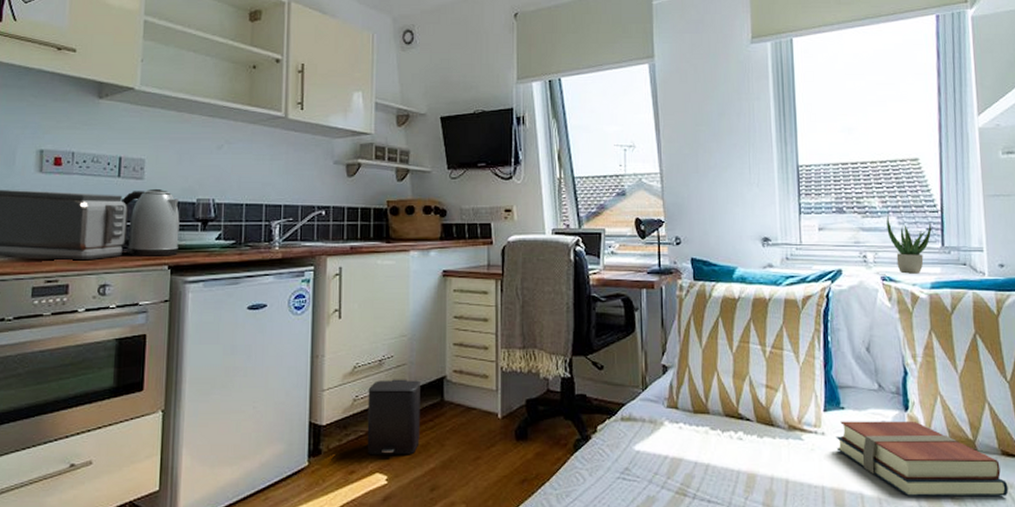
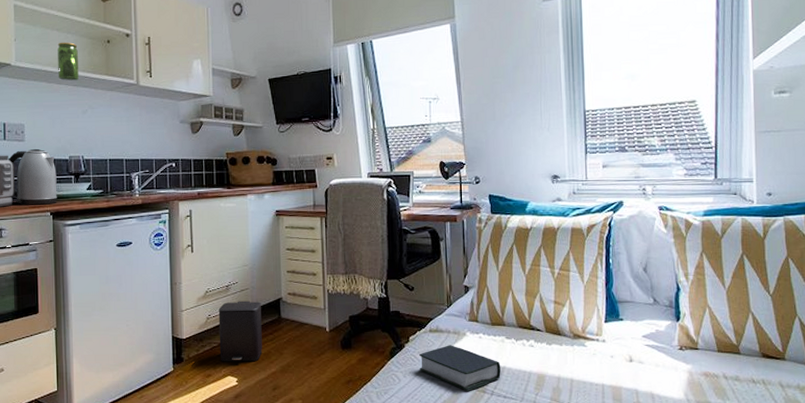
jar: none [191,65,217,110] -> present [57,42,79,81]
book: none [608,436,705,494] -> present [419,345,501,391]
books: present [836,421,1009,497] -> none [615,329,767,393]
potted plant: present [886,214,932,274] -> none [664,151,706,204]

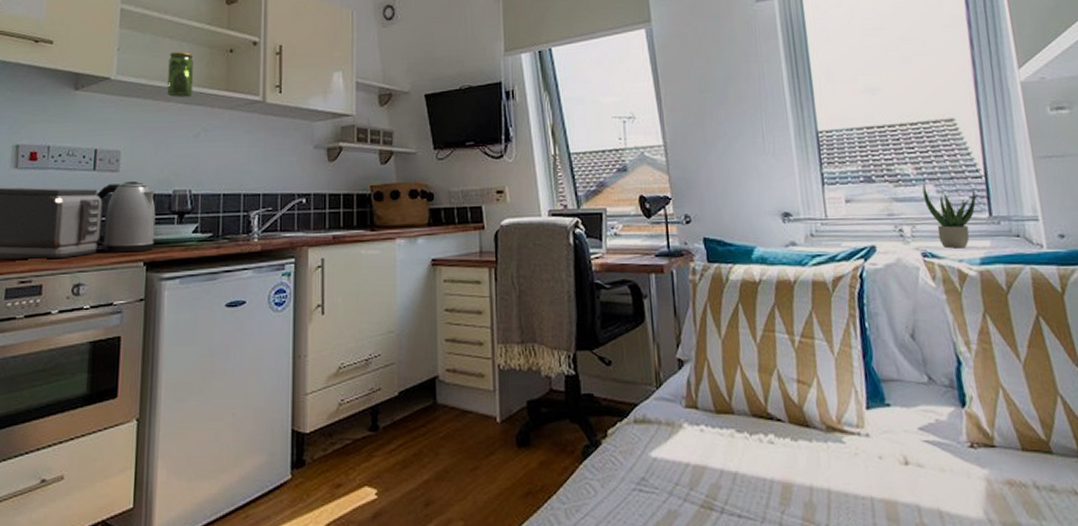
pedal bin: present [218,301,262,362] -> none [354,380,411,466]
book: present [419,345,501,391] -> none [621,441,733,508]
potted plant: none [664,151,706,204] -> present [922,182,976,249]

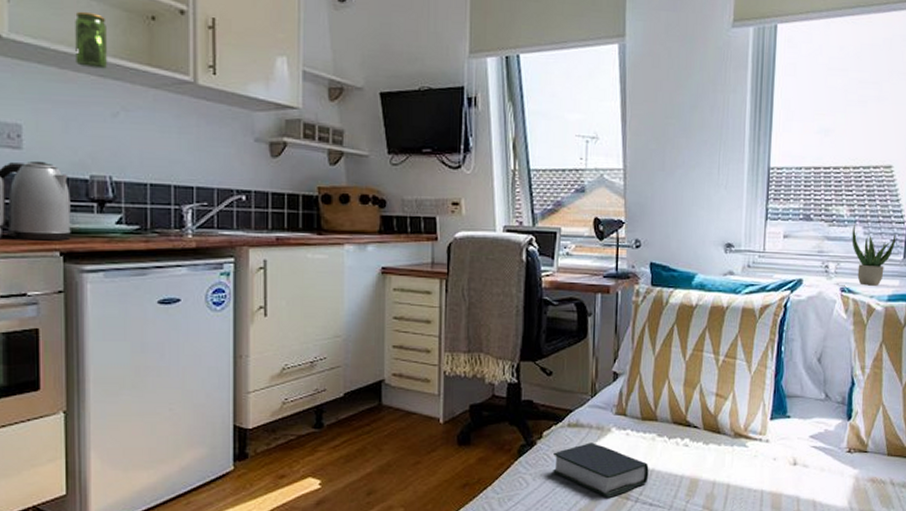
book: none [621,441,733,508] -> present [553,442,649,498]

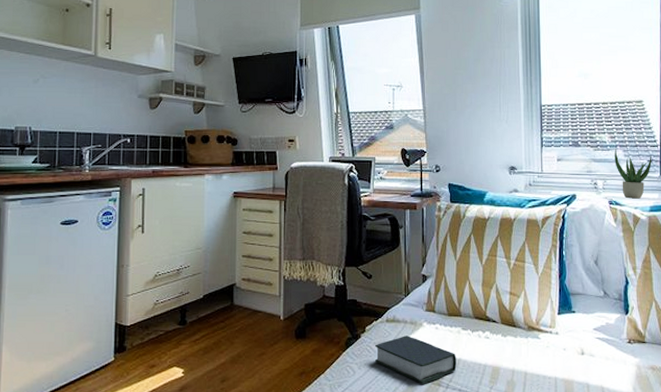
jar: present [75,11,107,69] -> none [10,7,34,48]

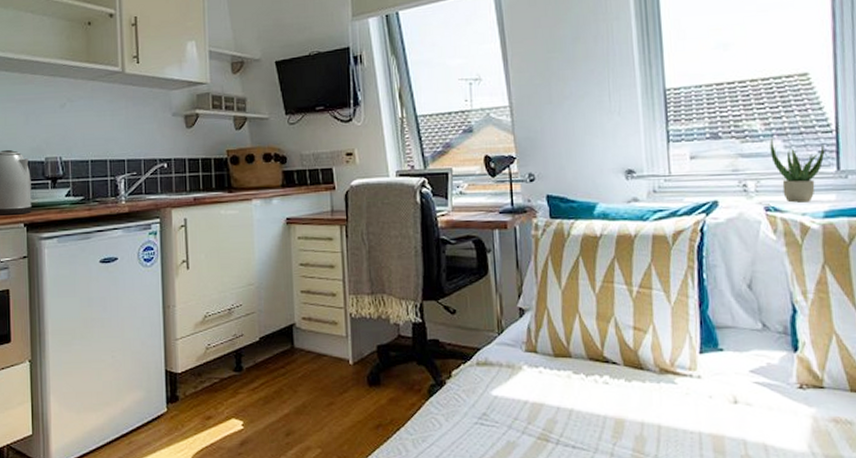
book: present [375,336,457,384] -> none [464,381,568,439]

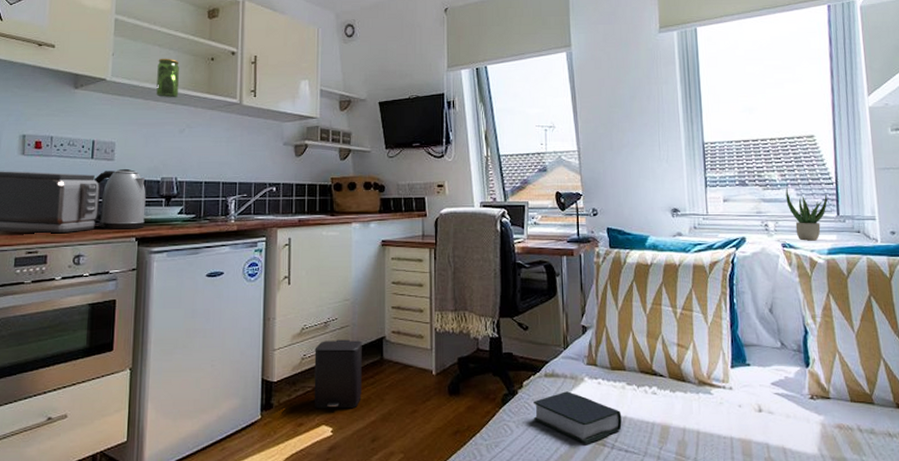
jar: none [32,25,56,70] -> present [156,58,179,98]
pedal bin: none [219,327,273,402] -> present [314,339,362,409]
book: none [464,381,568,439] -> present [534,391,622,444]

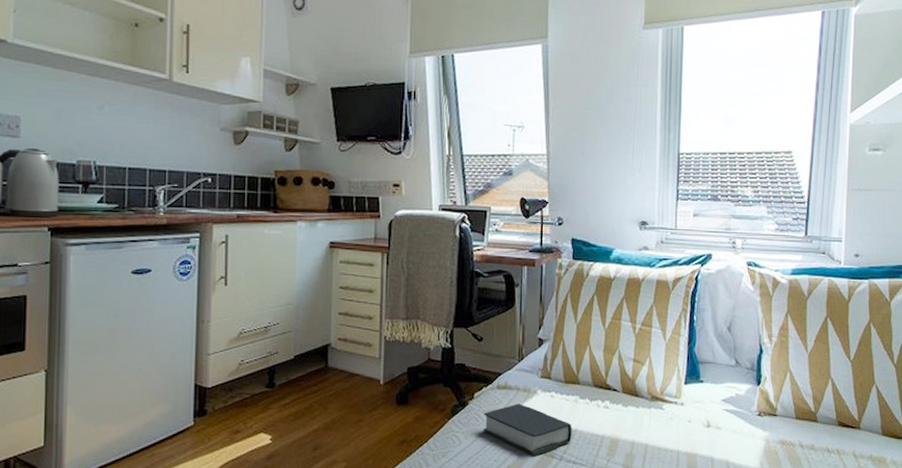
jar: present [156,58,179,98] -> none [69,19,96,69]
pedal bin: present [314,339,362,409] -> none [252,345,305,417]
potted plant: present [785,186,828,241] -> none [756,203,798,261]

